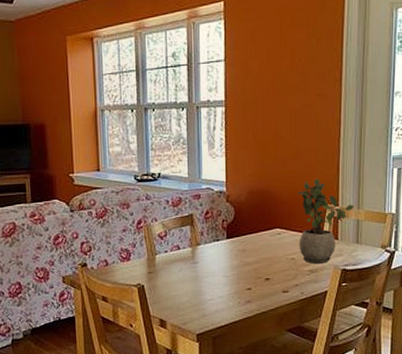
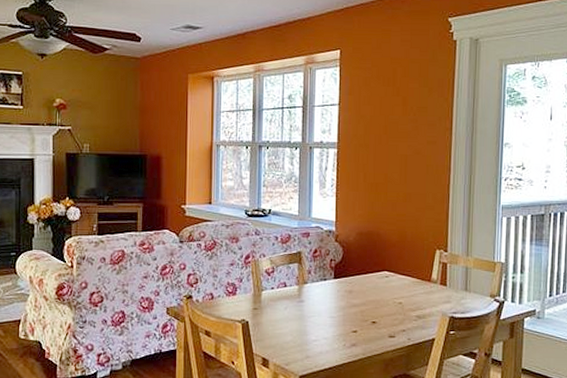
potted plant: present [298,178,354,264] -> none [407,223,462,309]

